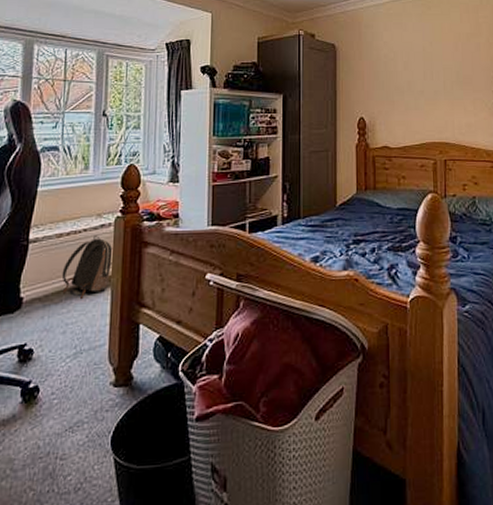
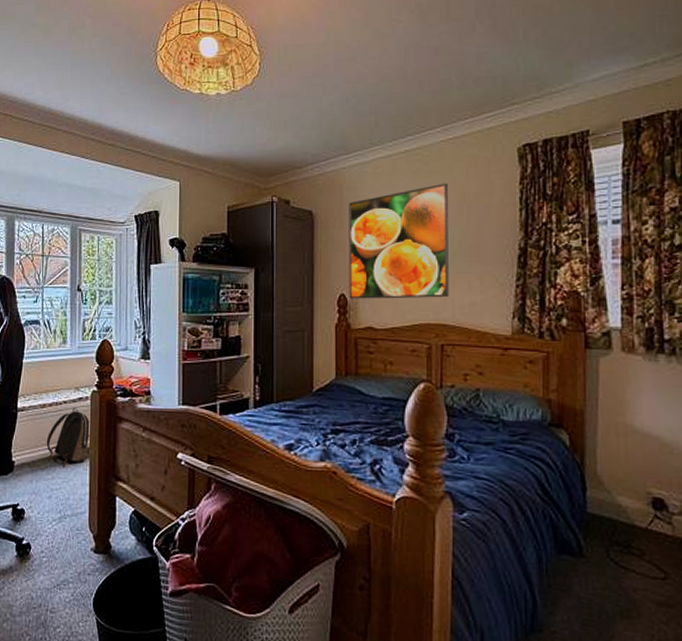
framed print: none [366,24,450,122] -> present [349,182,449,299]

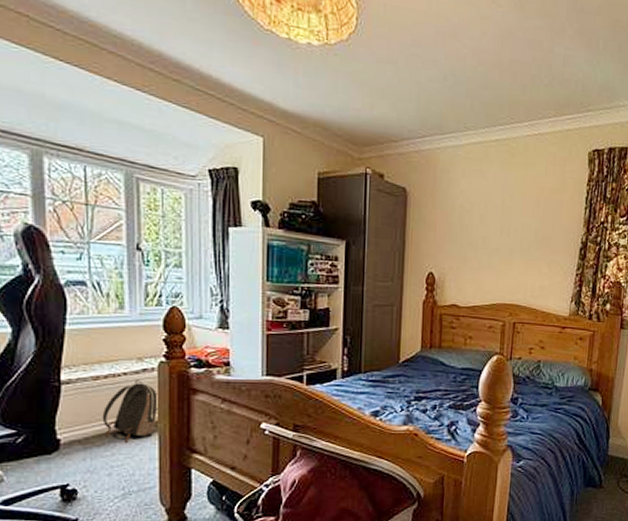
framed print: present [349,182,449,299] -> none [437,175,531,282]

